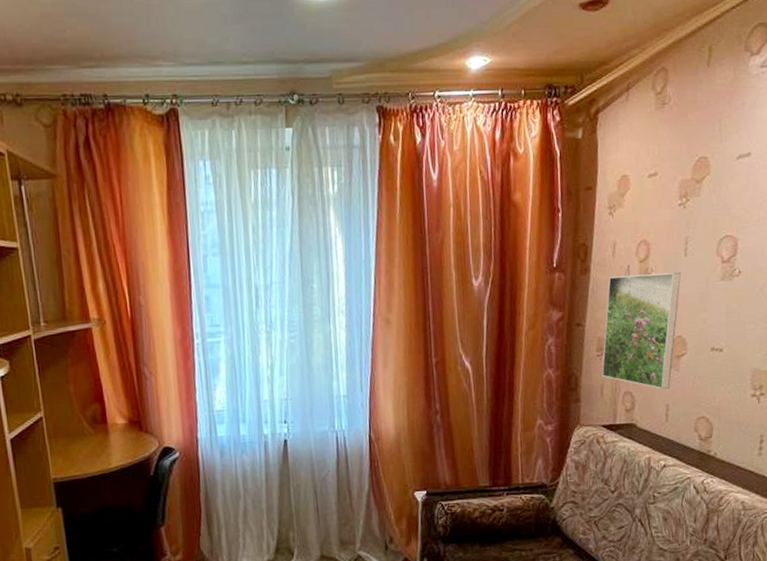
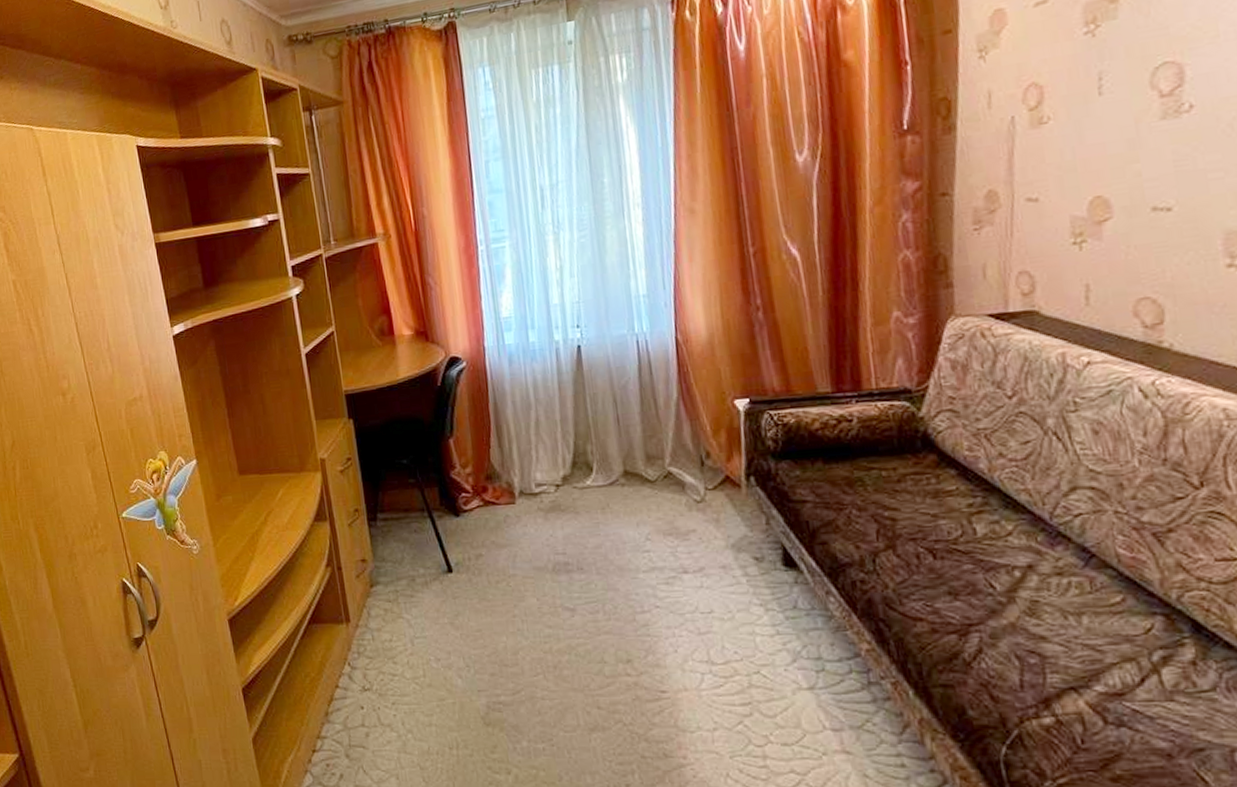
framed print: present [602,272,682,389] -> none [982,116,1096,266]

